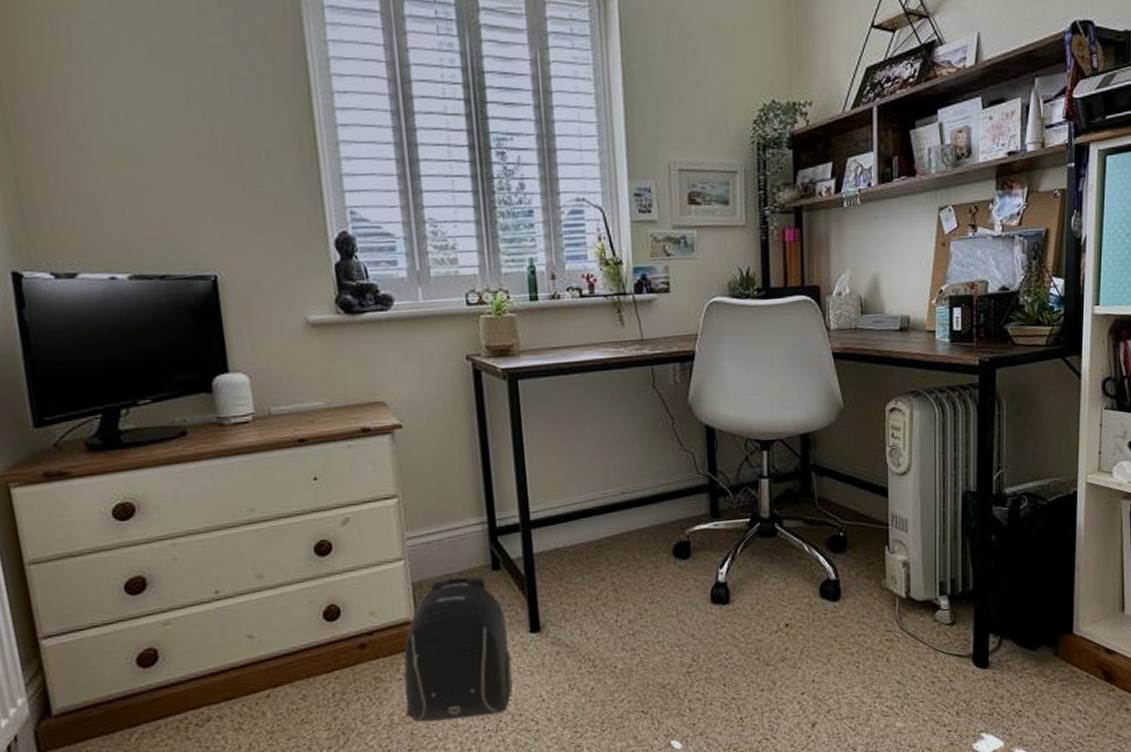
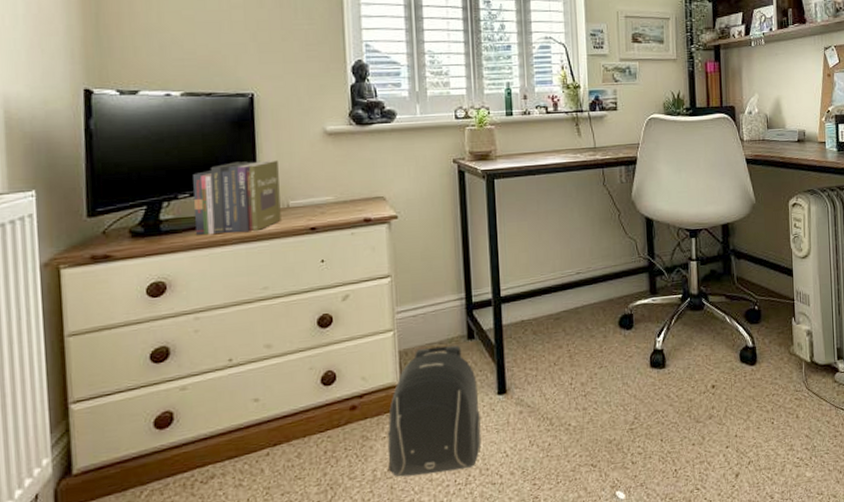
books: none [153,357,263,449] -> present [193,159,281,236]

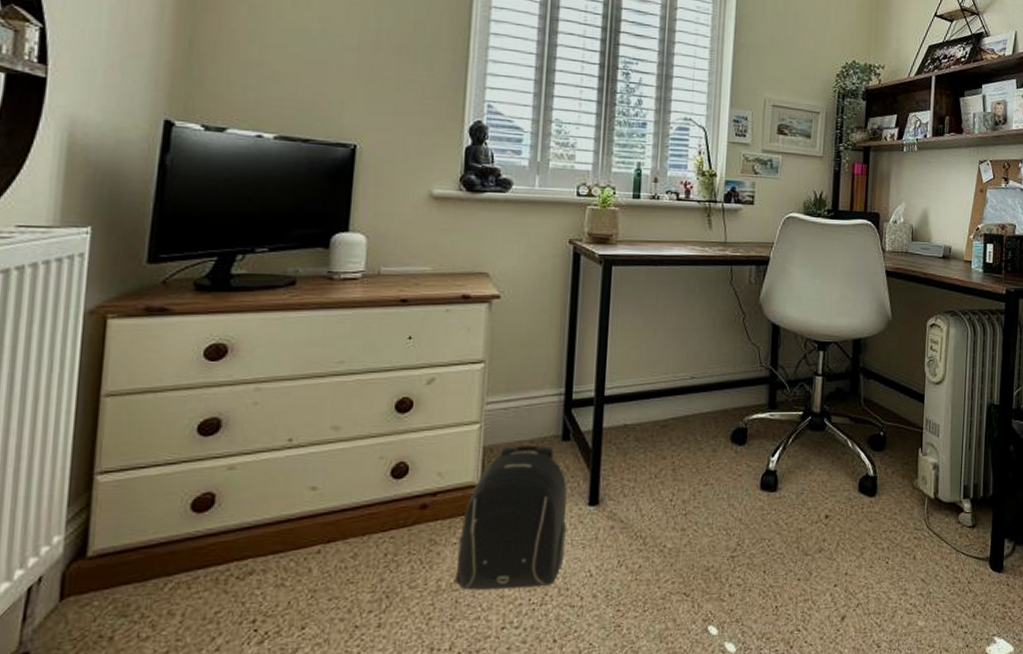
books: present [193,159,281,236] -> none [269,218,374,298]

